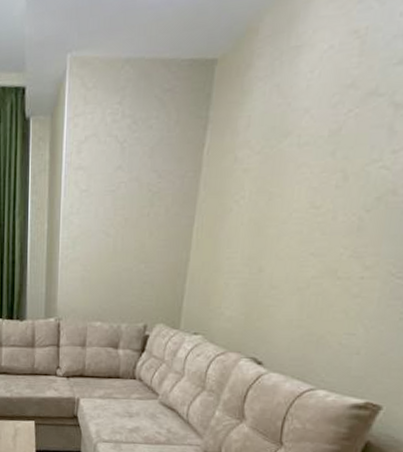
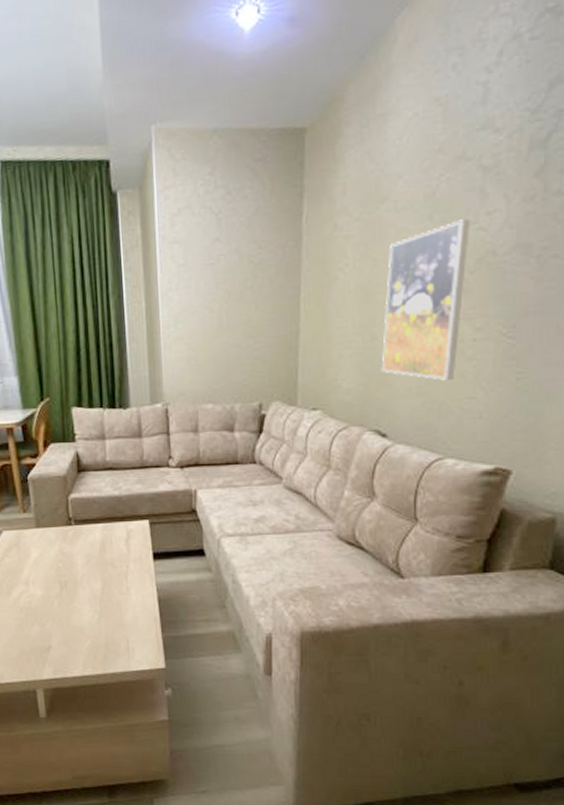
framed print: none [264,157,375,315] -> present [381,219,471,380]

